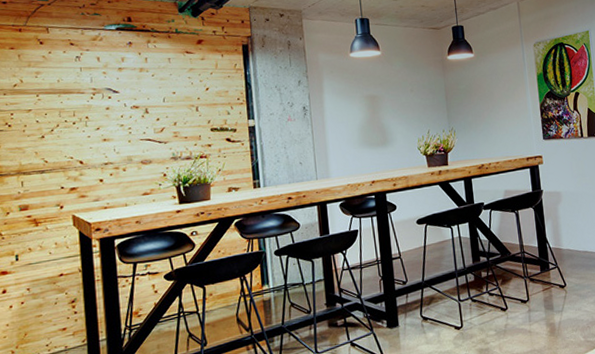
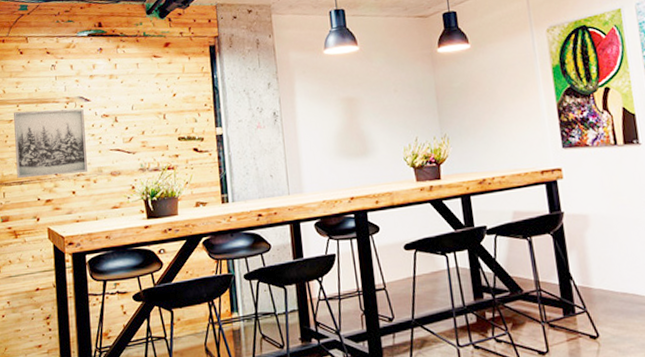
wall art: none [33,100,116,167] -> present [14,109,87,178]

